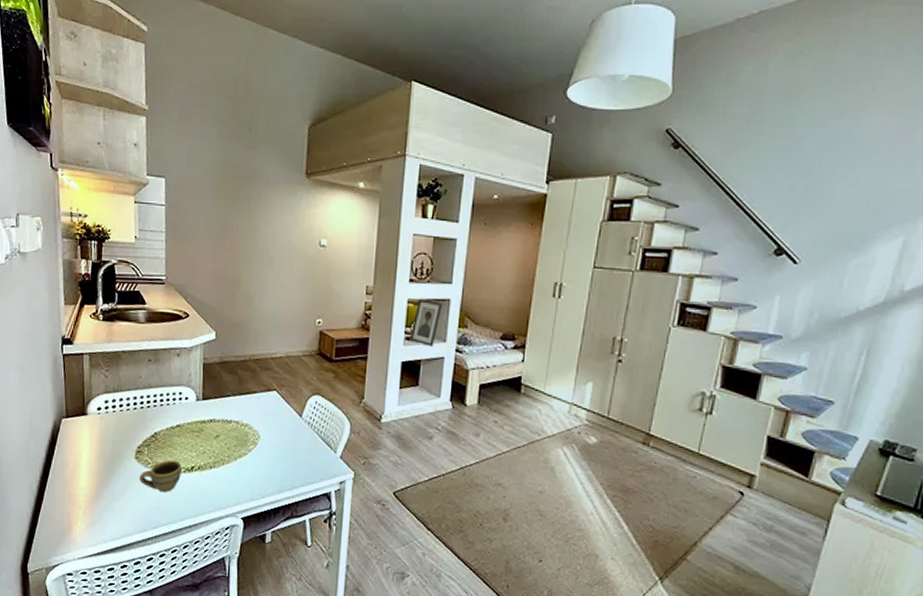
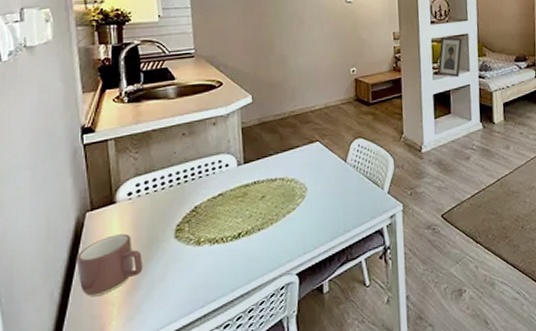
mug: none [51,444,107,497] -> present [76,233,143,297]
cup: present [139,460,182,492] -> none [181,230,228,266]

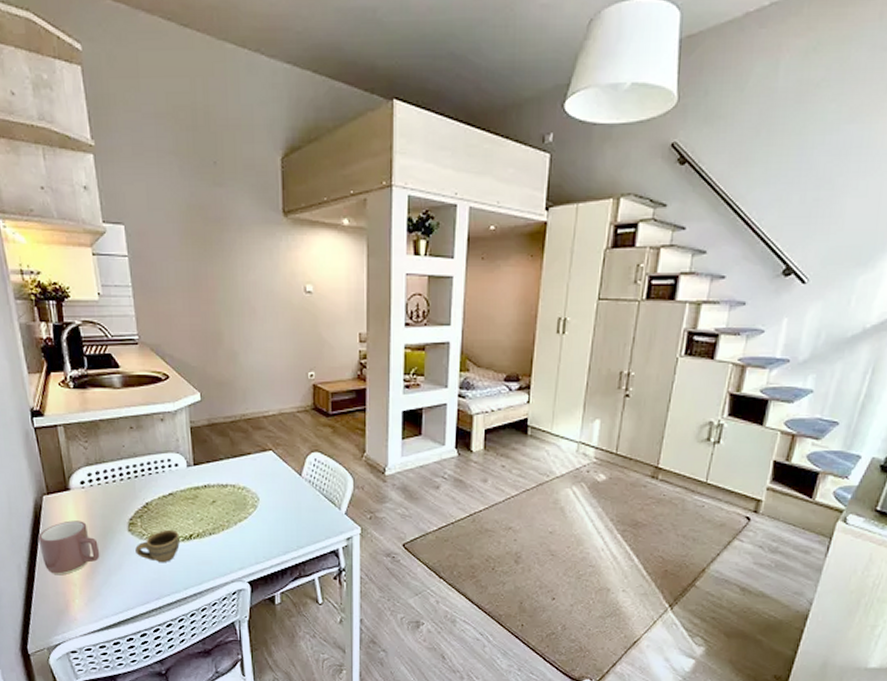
cup: none [181,230,228,266] -> present [135,529,180,562]
picture frame: present [437,37,462,77] -> none [409,344,441,393]

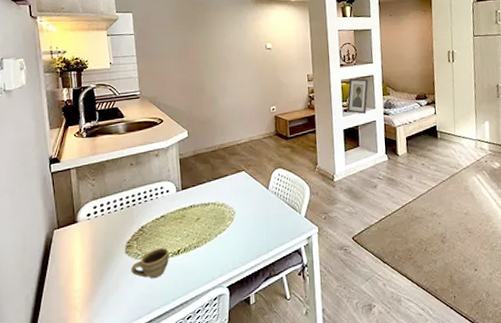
mug: present [37,520,100,575] -> none [46,249,100,302]
picture frame: none [409,344,441,393] -> present [347,78,369,114]

